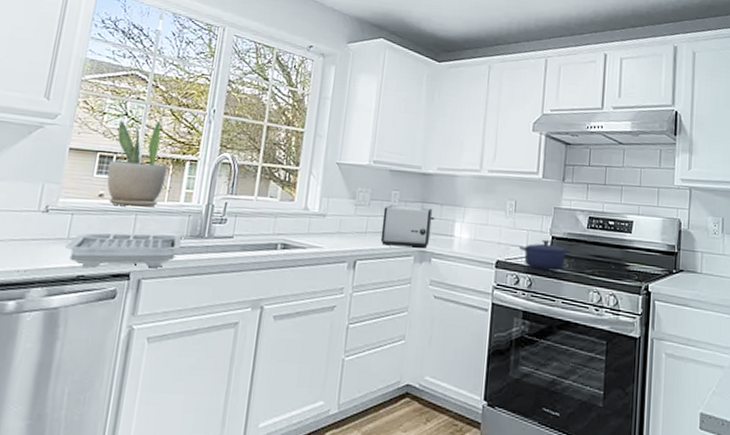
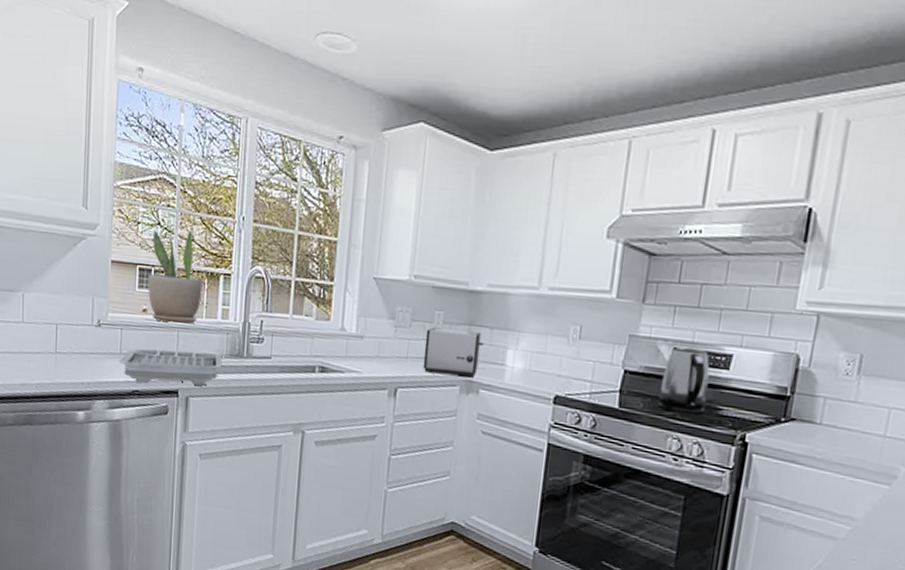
cooking pot: present [518,239,571,272] -> none [582,373,647,412]
kettle: none [579,215,618,272] -> present [657,346,710,416]

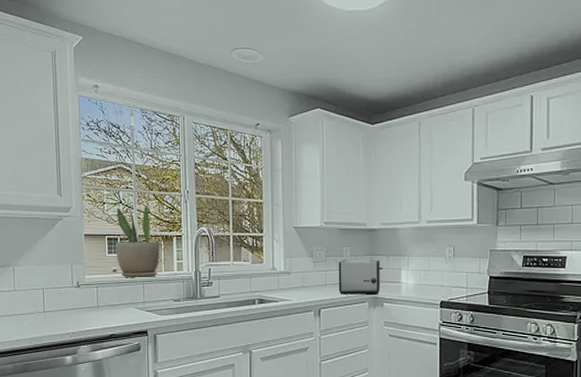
dish rack: present [119,348,223,387] -> none [97,298,181,329]
kettle: present [657,346,710,416] -> none [517,254,552,304]

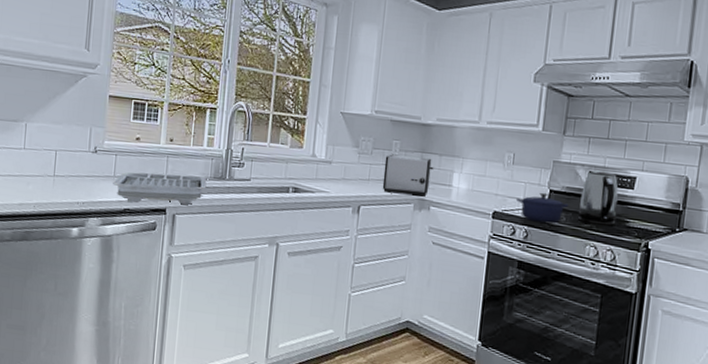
dish rack: none [97,298,181,329] -> present [113,172,207,205]
potted plant: present [115,204,160,277] -> none [141,69,191,151]
cooking pot: none [459,279,508,308] -> present [515,192,569,225]
kettle: none [517,254,552,304] -> present [577,170,619,227]

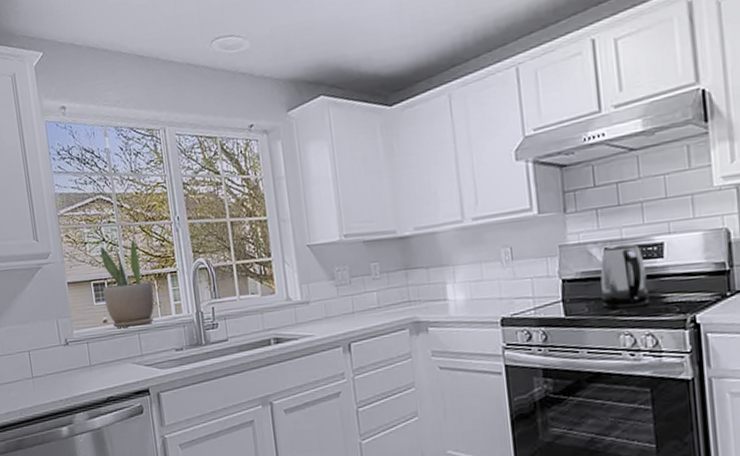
dish rack: present [113,172,207,205] -> none [90,347,185,390]
potted plant: none [141,69,191,151] -> present [99,239,154,328]
toaster: present [382,154,434,196] -> none [366,274,423,323]
cooking pot: present [515,192,569,225] -> none [524,284,589,322]

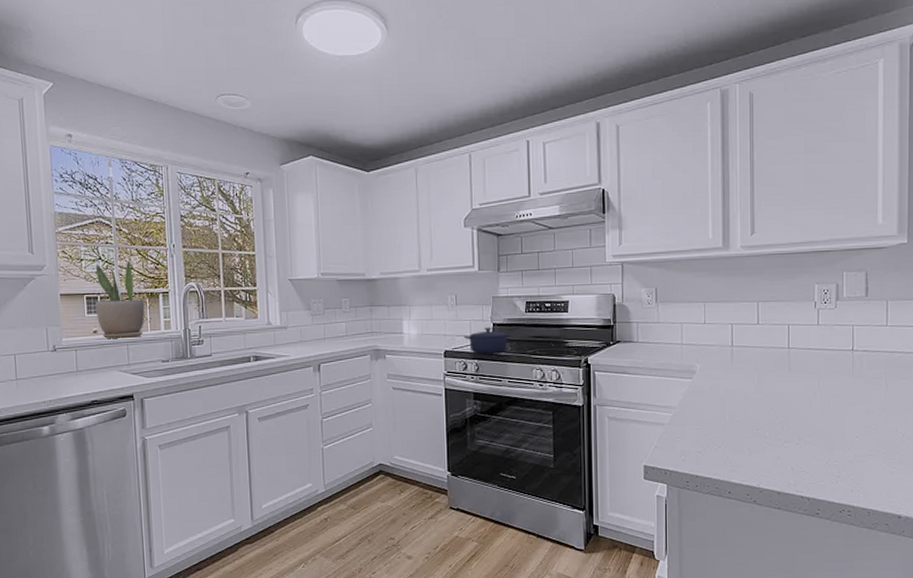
cooking pot: none [524,284,589,322] -> present [463,327,512,356]
kettle: present [600,243,650,311] -> none [521,299,556,350]

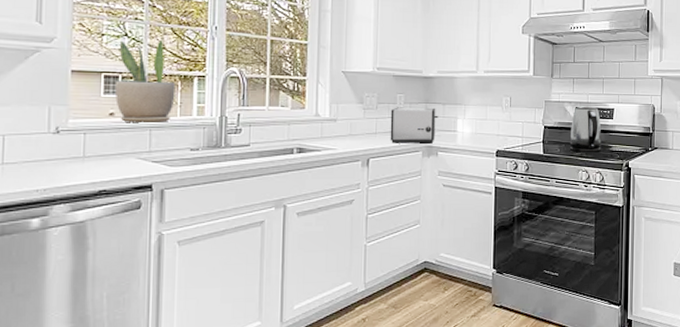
toaster: none [337,310,384,348] -> present [390,107,439,144]
cooking pot: present [463,327,512,356] -> none [515,129,561,156]
kettle: none [521,299,556,350] -> present [569,106,602,153]

